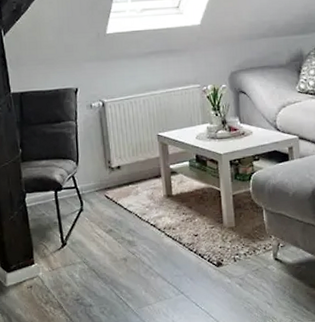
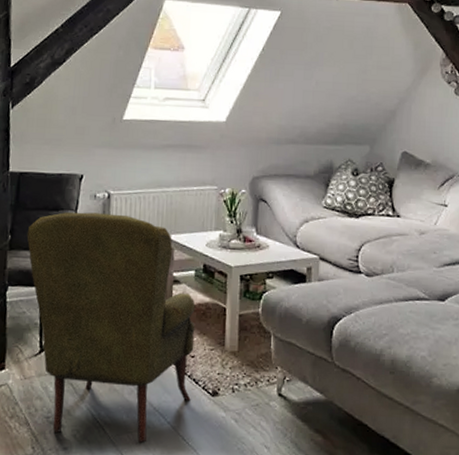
armchair: none [35,119,199,312] -> present [27,212,196,443]

